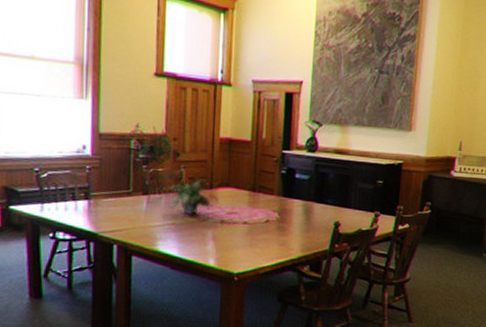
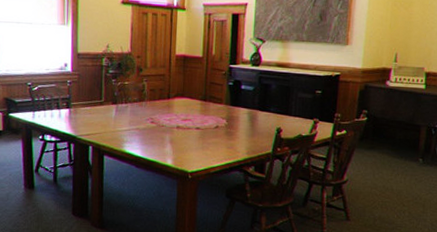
potted plant: present [171,179,219,214] -> none [135,90,175,121]

